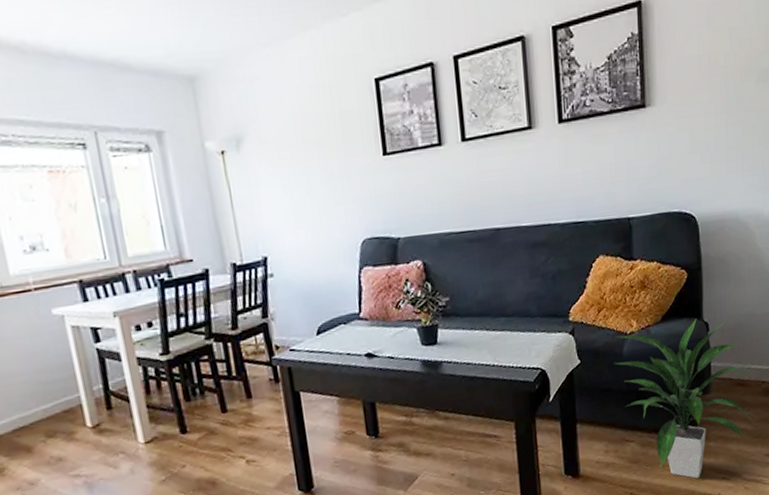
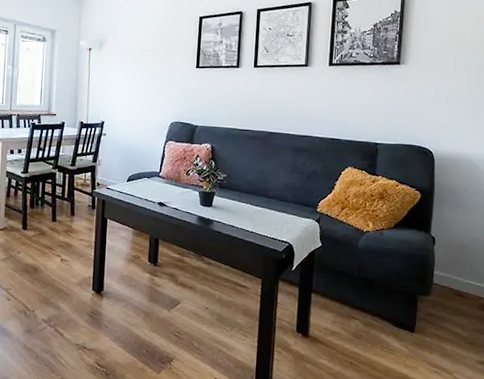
indoor plant: present [614,318,754,479] -> none [349,232,469,365]

